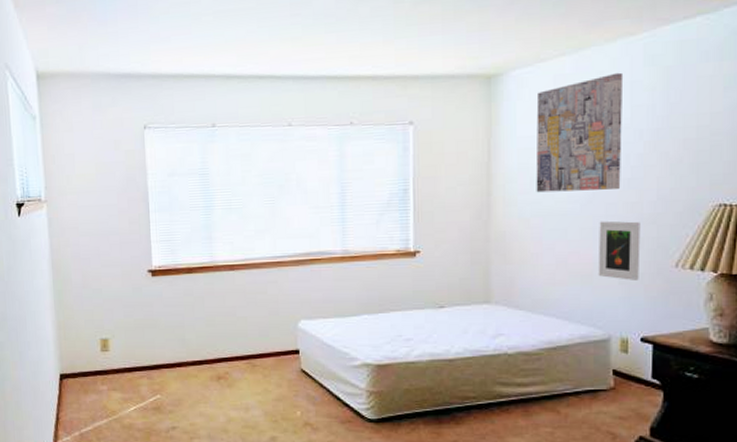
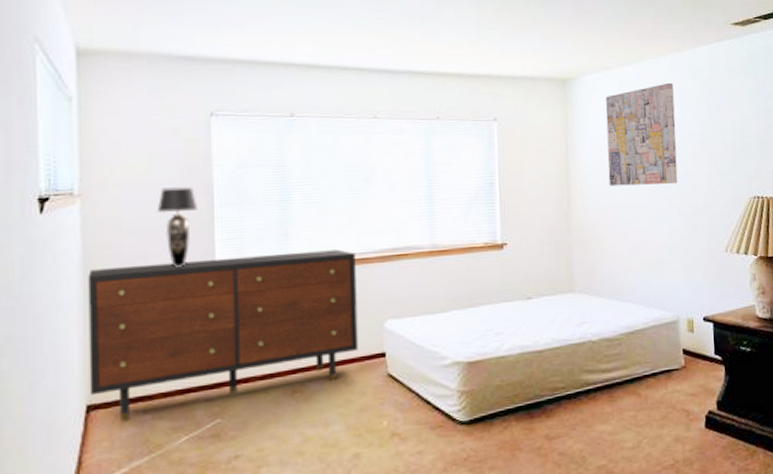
dresser: none [55,253,275,389] -> present [88,249,359,422]
table lamp: none [104,194,137,264] -> present [157,187,198,267]
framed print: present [598,220,641,280] -> none [663,211,698,265]

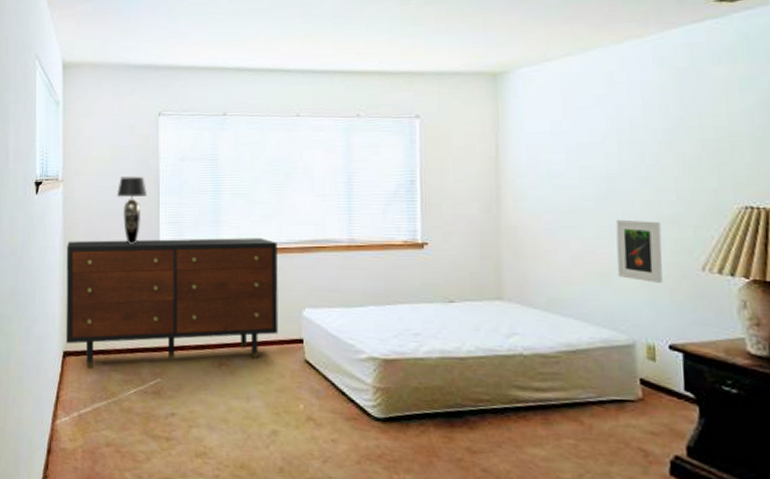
wall art: present [605,82,678,186] -> none [544,72,637,188]
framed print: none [663,211,698,265] -> present [615,219,663,283]

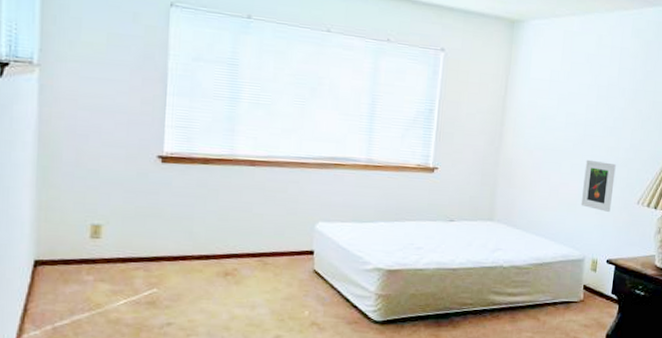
dresser: present [65,238,279,369] -> none [37,137,296,279]
table lamp: present [116,176,148,244] -> none [112,69,152,146]

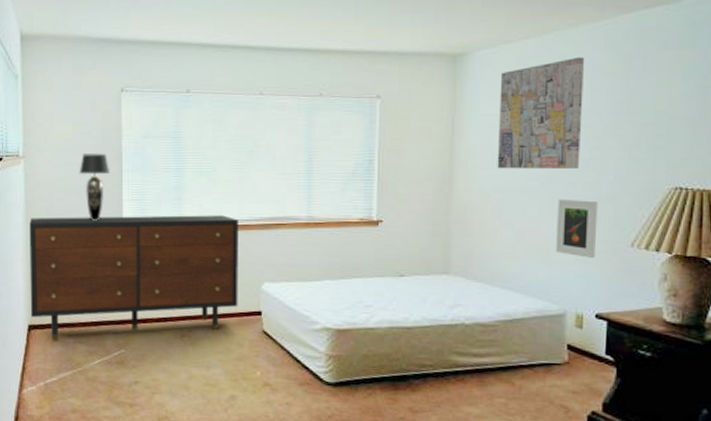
dresser: none [37,137,296,279] -> present [29,215,238,341]
table lamp: none [112,69,152,146] -> present [79,153,110,221]
wall art: none [540,38,616,134] -> present [497,56,585,169]

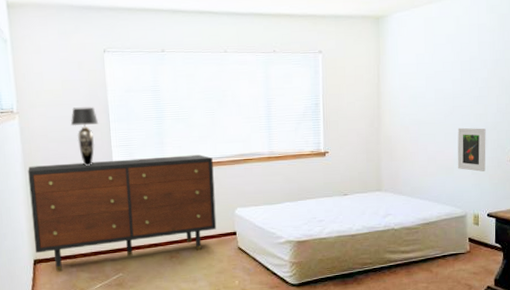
wall art: present [497,56,585,169] -> none [412,17,473,107]

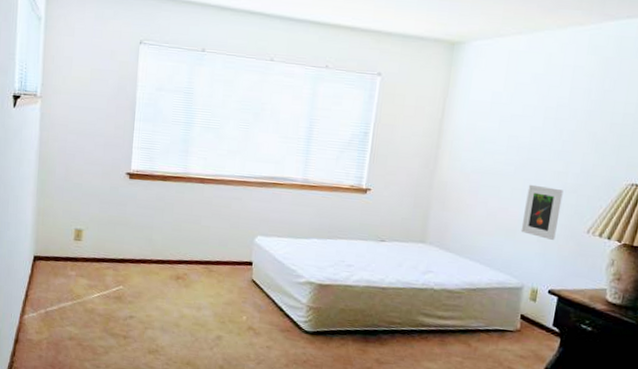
dresser: present [28,154,217,272] -> none [36,155,239,276]
table lamp: present [70,107,99,166] -> none [93,99,123,165]

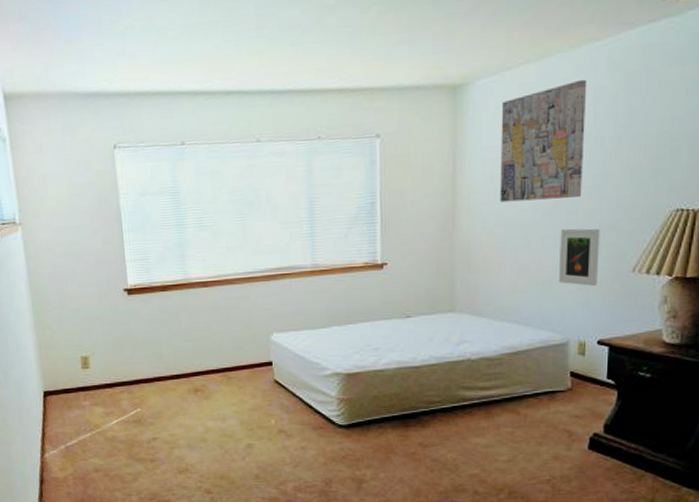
wall art: none [479,56,569,158] -> present [500,79,587,203]

